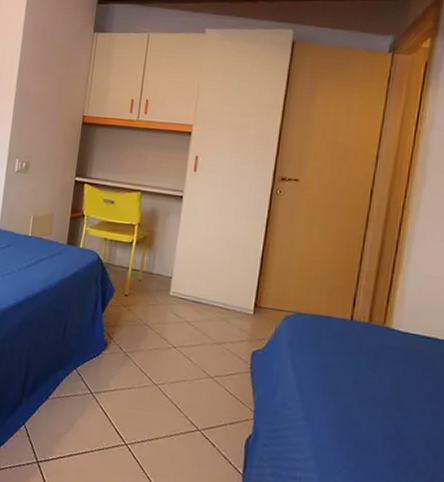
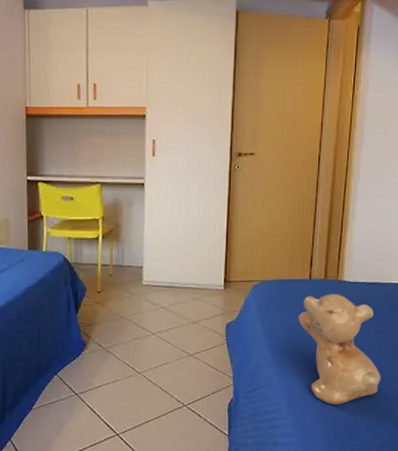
teddy bear: none [334,338,433,472] -> present [298,294,381,405]

